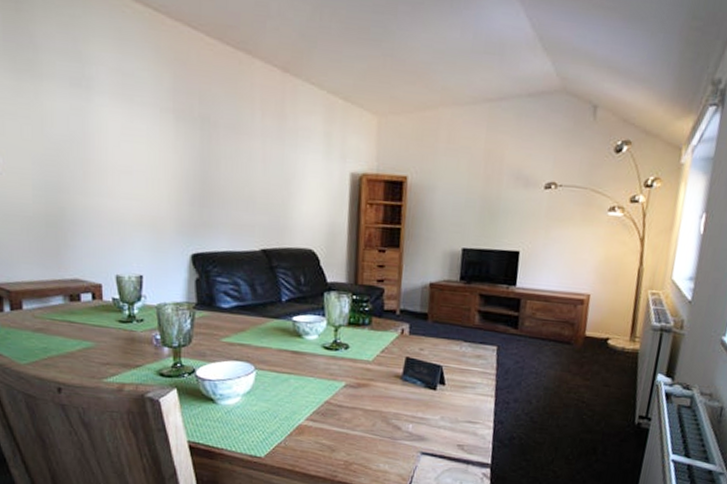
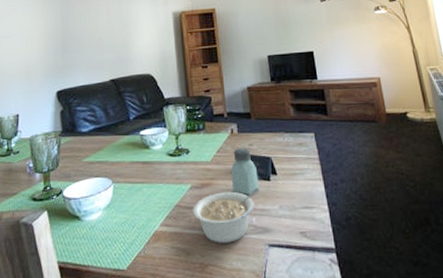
legume: none [344,394,422,446] -> present [193,187,259,243]
saltshaker: none [392,351,424,401] -> present [230,148,259,195]

